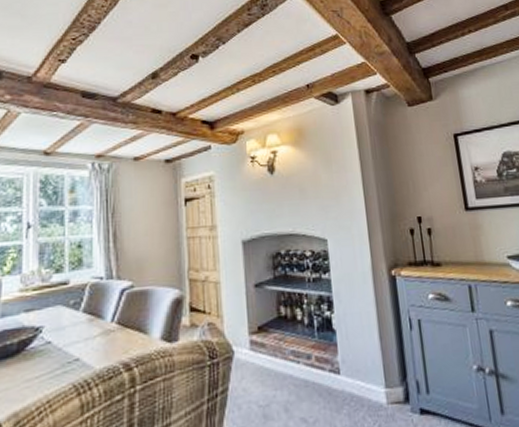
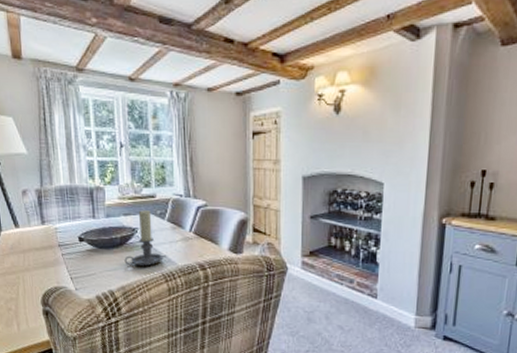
candle holder: none [21,301,76,380] -> present [124,210,163,267]

